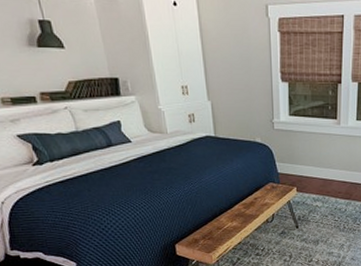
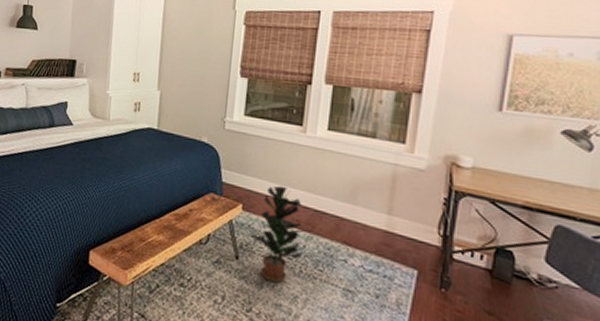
potted plant: none [304,168,344,239] -> present [249,185,304,283]

